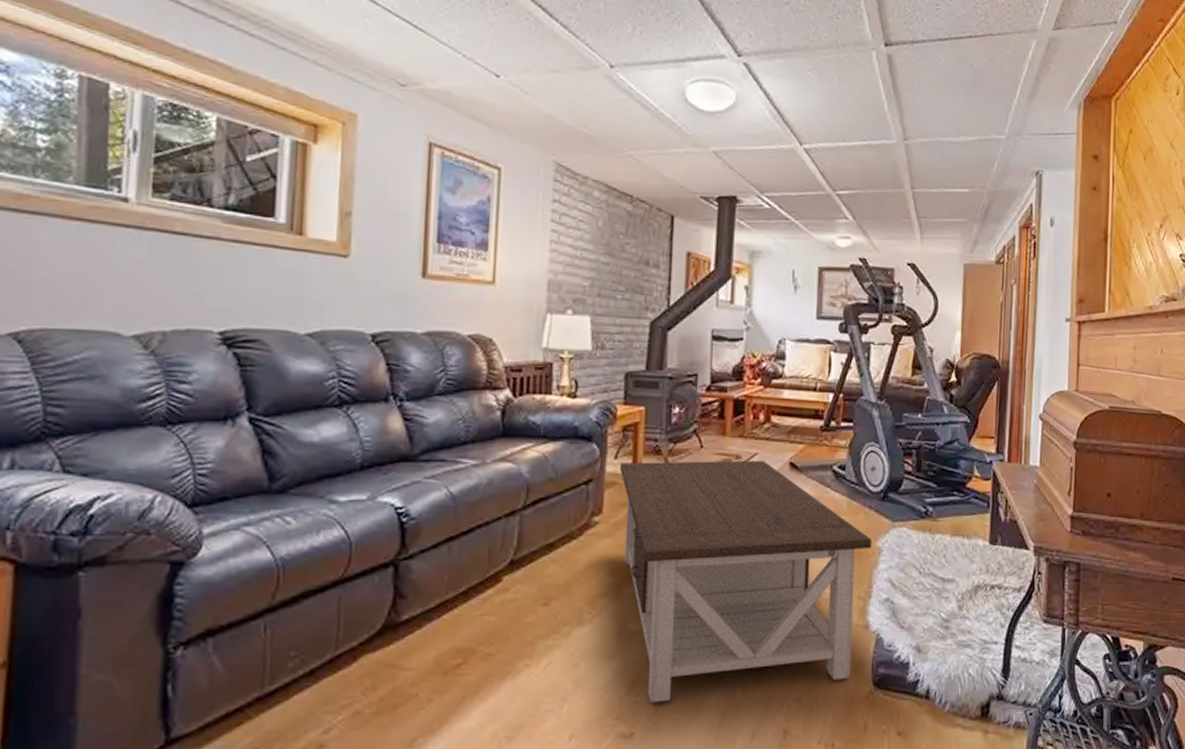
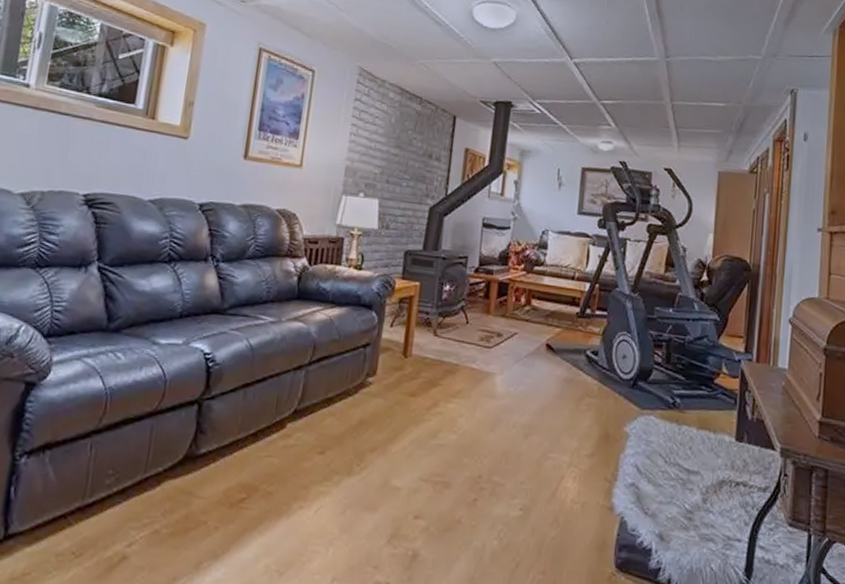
coffee table: present [619,460,872,703] -> none [392,331,620,558]

